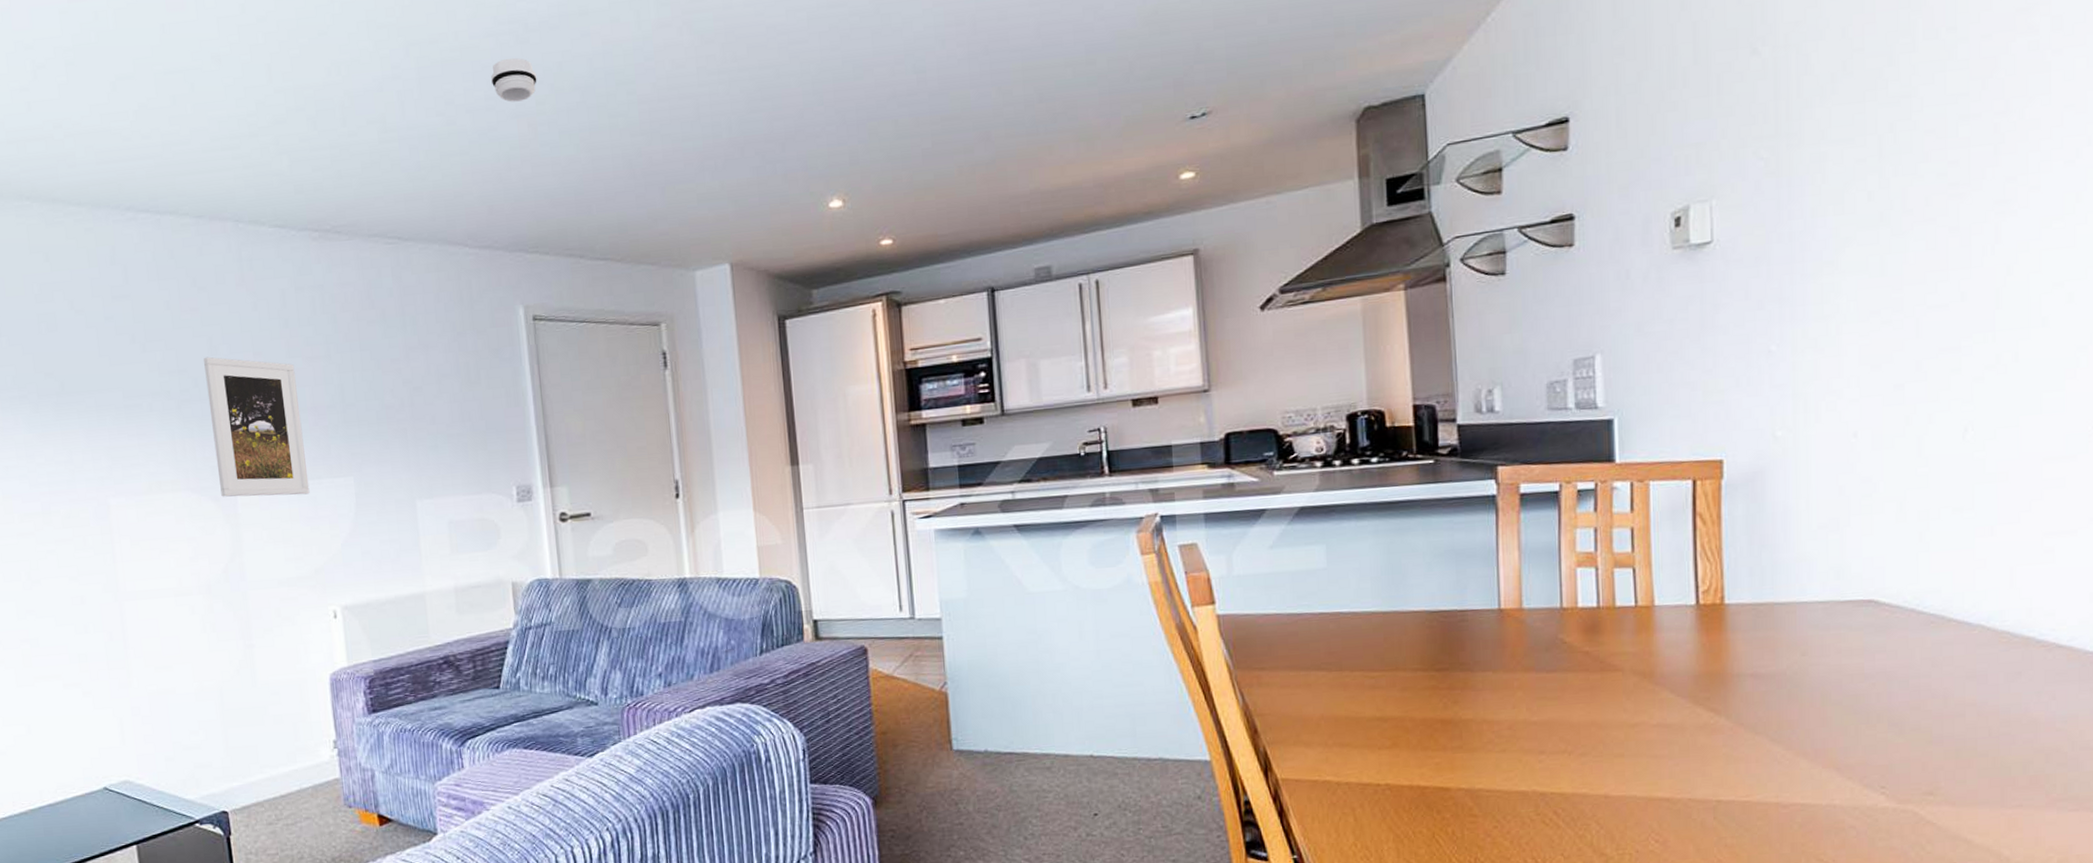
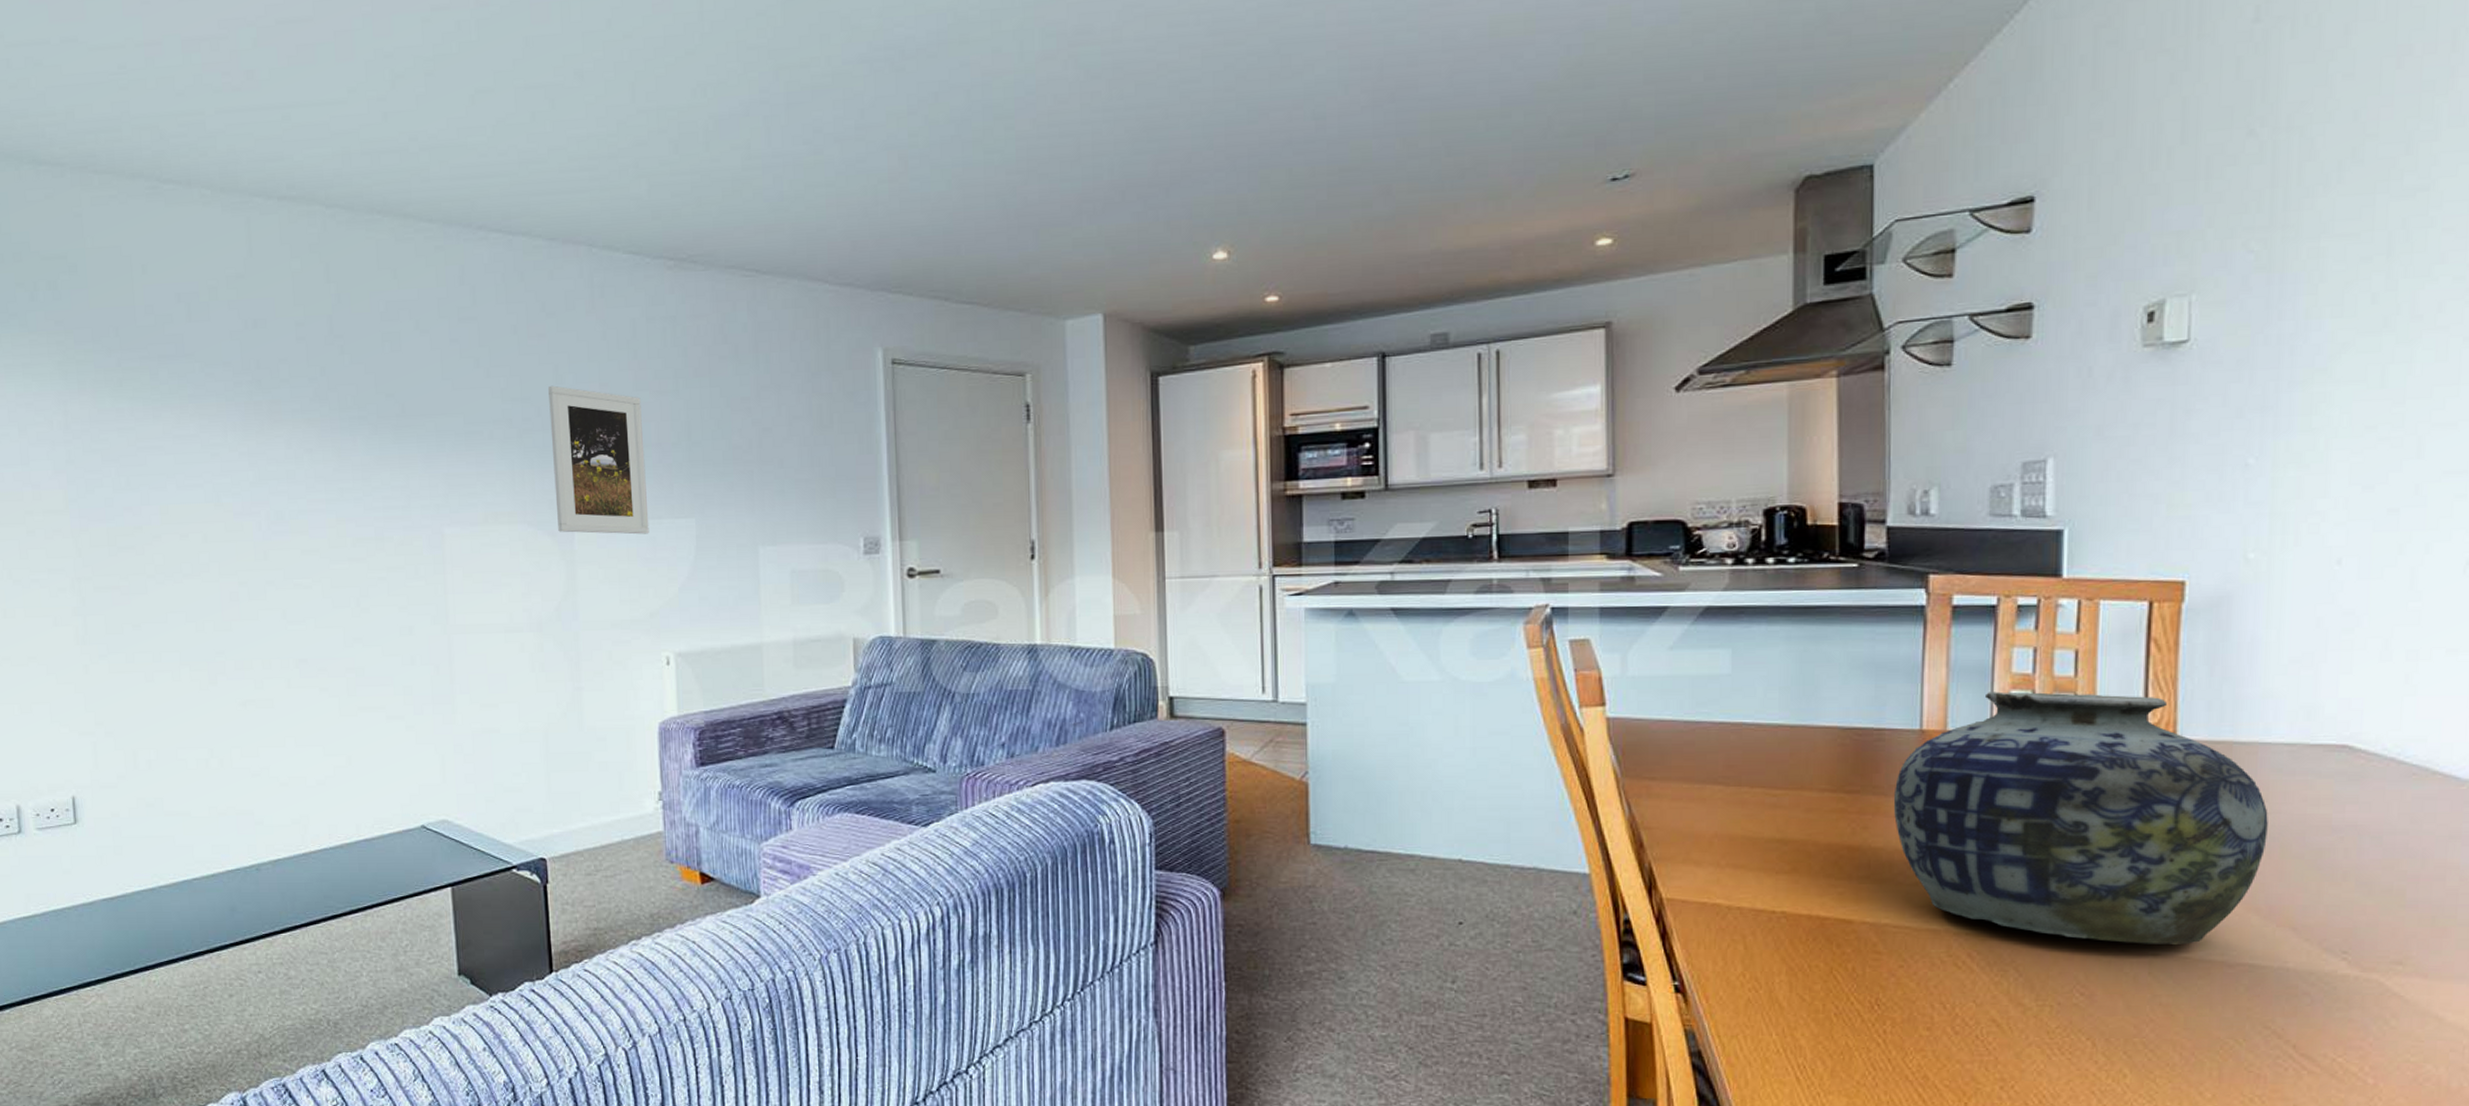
smoke detector: present [491,58,537,102] -> none [863,86,911,133]
vase: none [1478,566,1809,792] -> present [1893,692,2268,946]

